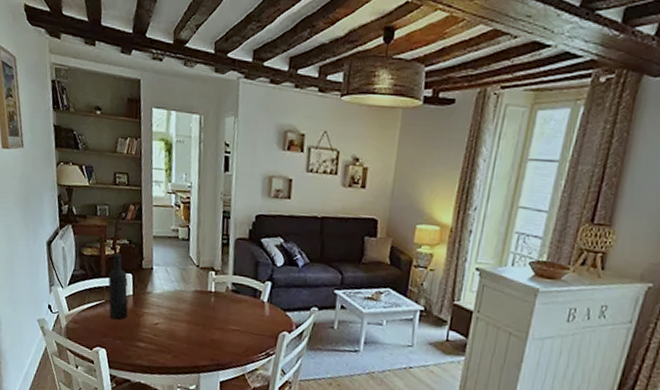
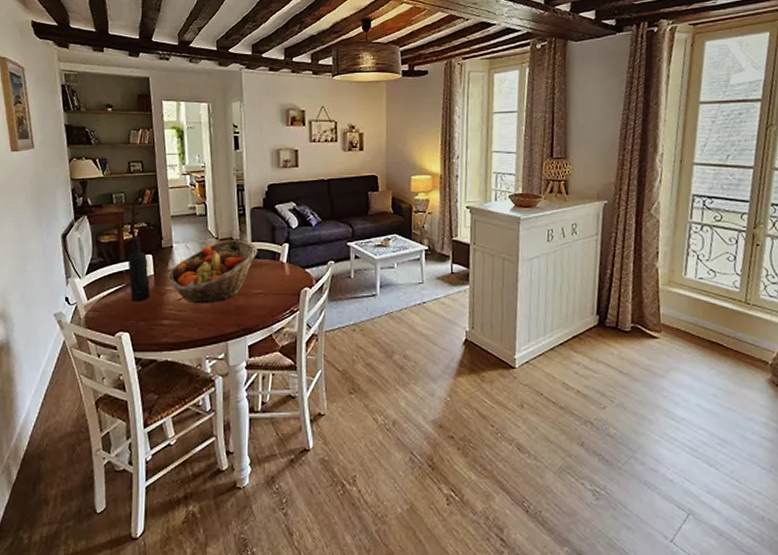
fruit basket: none [146,269,239,333] -> present [168,240,258,304]

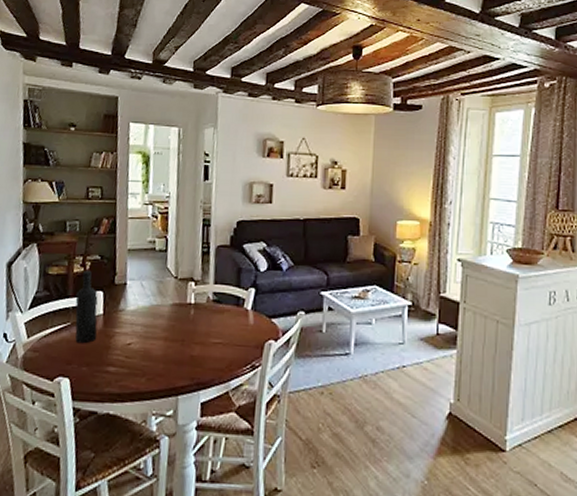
fruit basket: present [168,240,258,304] -> none [118,280,220,351]

